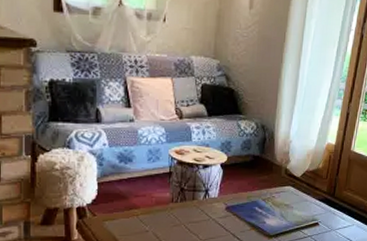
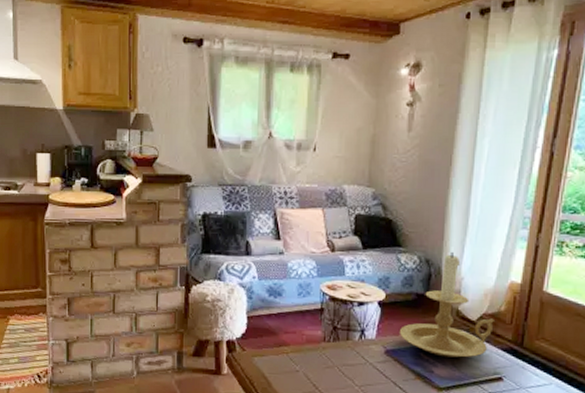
candle holder: none [238,118,314,209] -> present [399,251,494,358]

